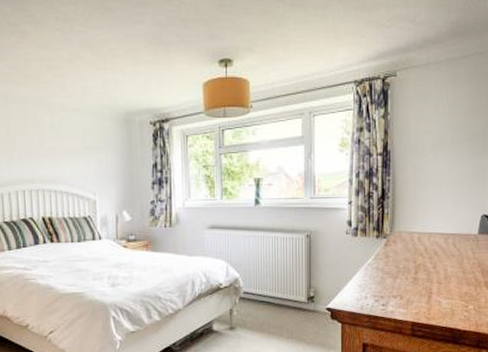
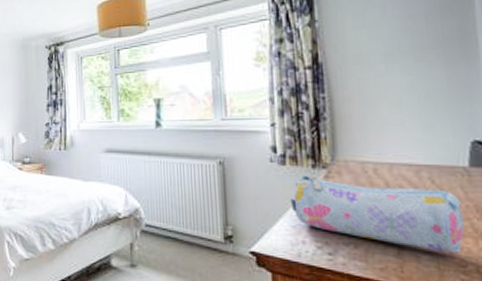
pencil case: none [359,244,470,299] -> present [290,175,464,255]

